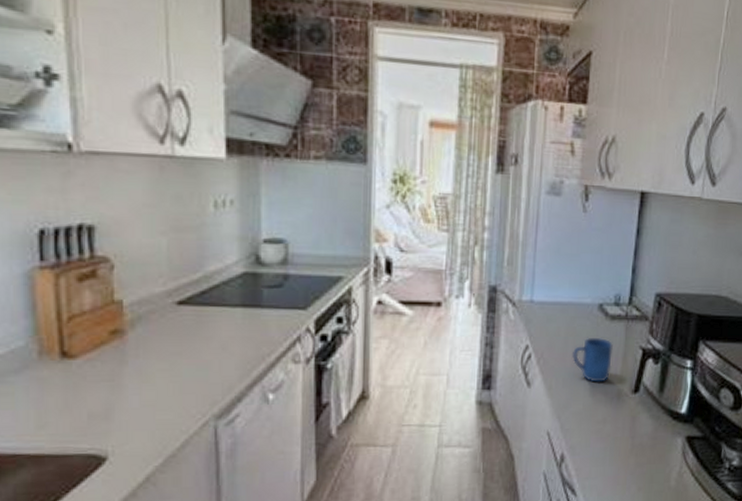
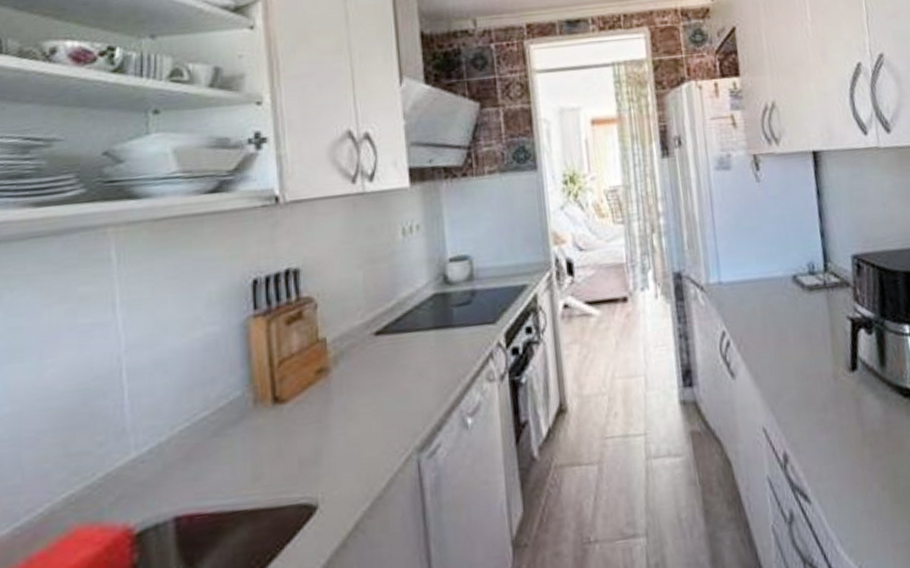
mug: present [571,337,613,383] -> none [773,313,821,365]

